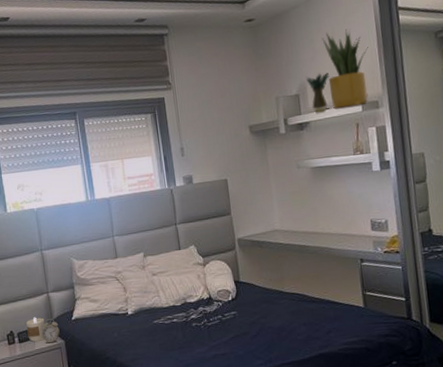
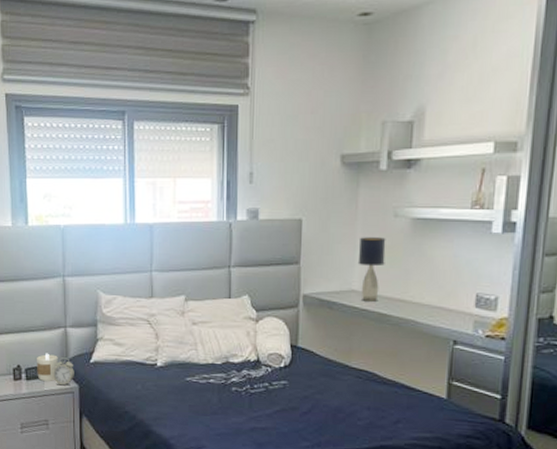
table lamp: none [274,185,297,237] -> present [357,237,386,301]
vase: present [306,73,329,114] -> none [427,95,458,150]
planter: present [322,29,368,110] -> none [455,40,519,148]

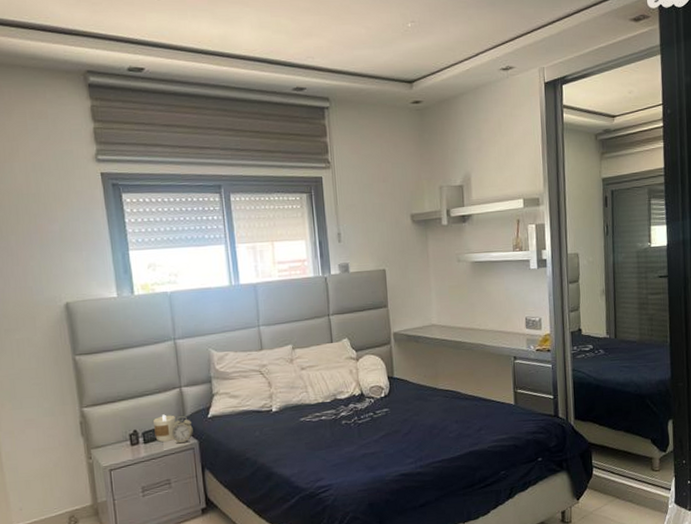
table lamp: present [357,237,386,301] -> none [433,279,455,333]

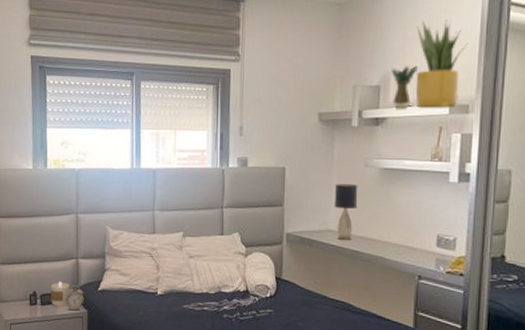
table lamp: none [433,279,455,333] -> present [334,184,358,240]
vase: none [471,165,494,207] -> present [391,65,418,111]
planter: none [488,122,533,205] -> present [416,19,468,109]

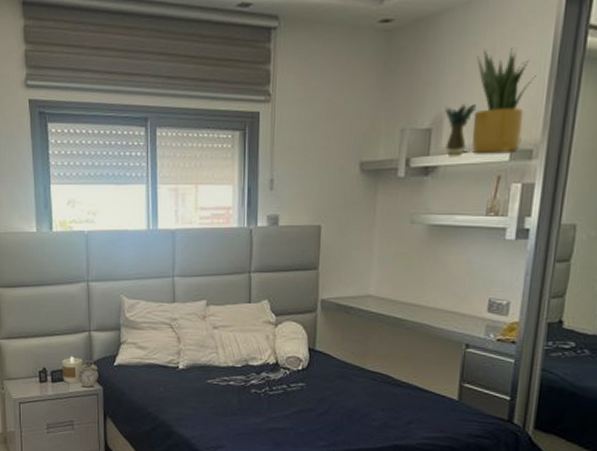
table lamp: present [334,184,358,240] -> none [374,243,403,306]

